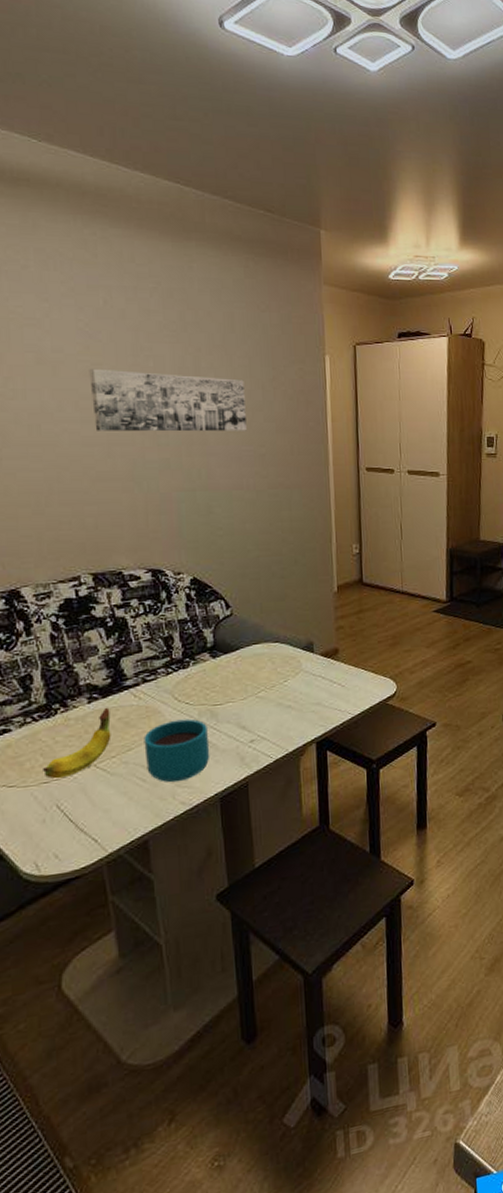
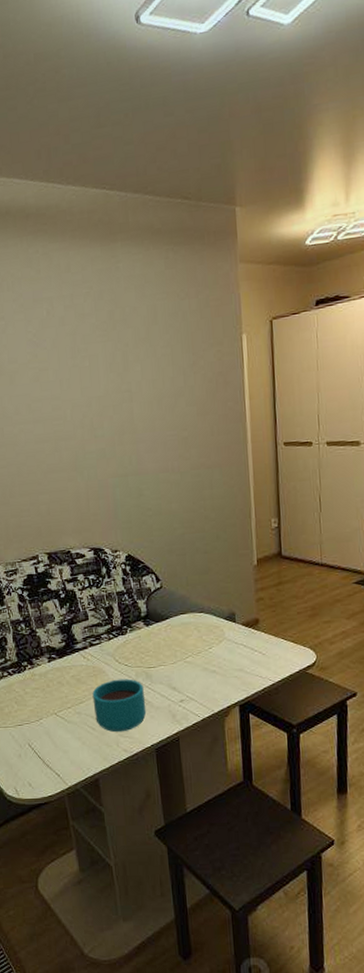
fruit: present [43,707,111,779] -> none [17,666,67,723]
wall art: present [89,368,247,432] -> none [38,368,170,429]

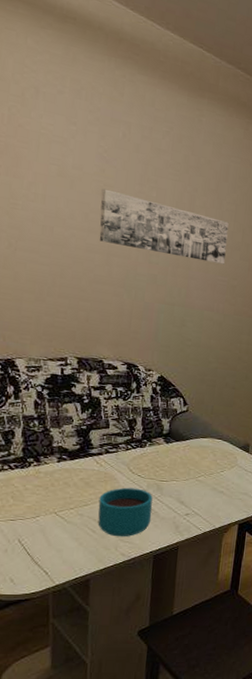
wall art: none [38,368,170,429] -> present [99,188,229,265]

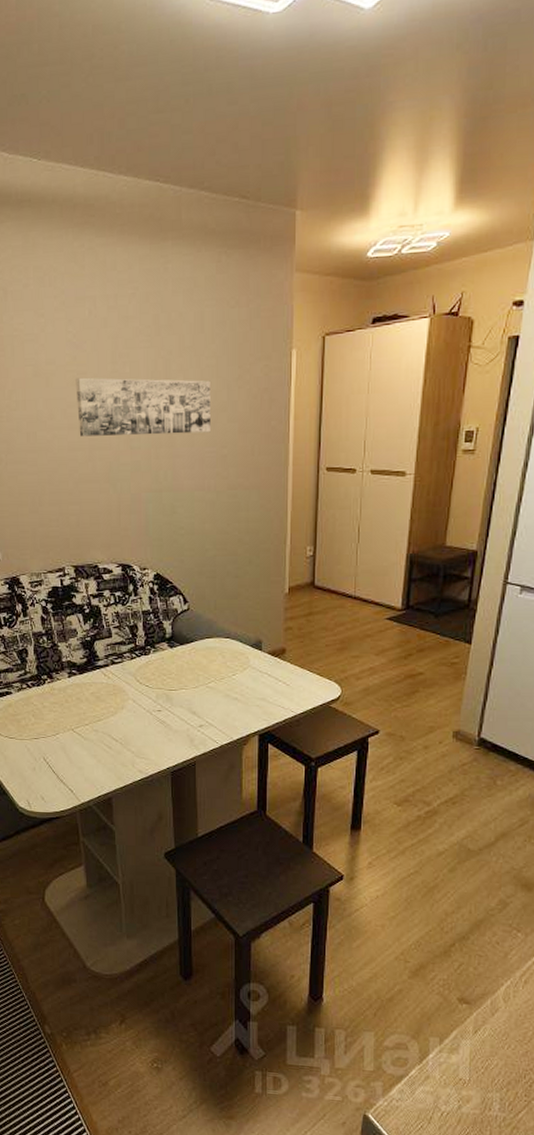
cup: present [98,487,153,537] -> none [111,699,165,753]

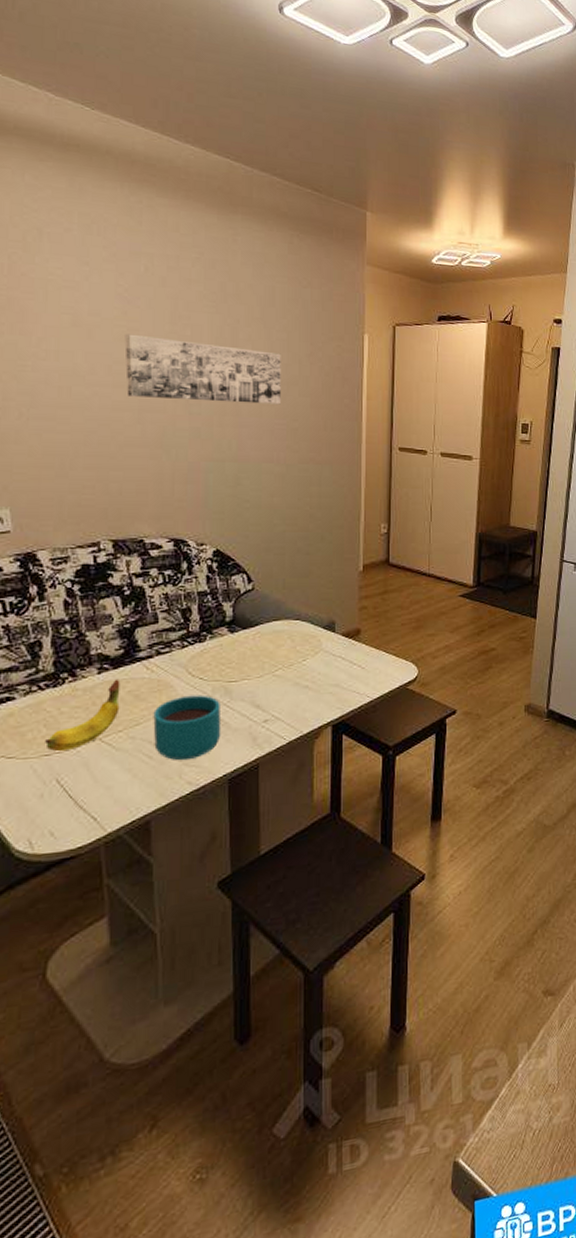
fruit: none [34,682,86,737] -> present [45,678,120,752]
cup: none [111,699,165,753] -> present [153,694,222,761]

